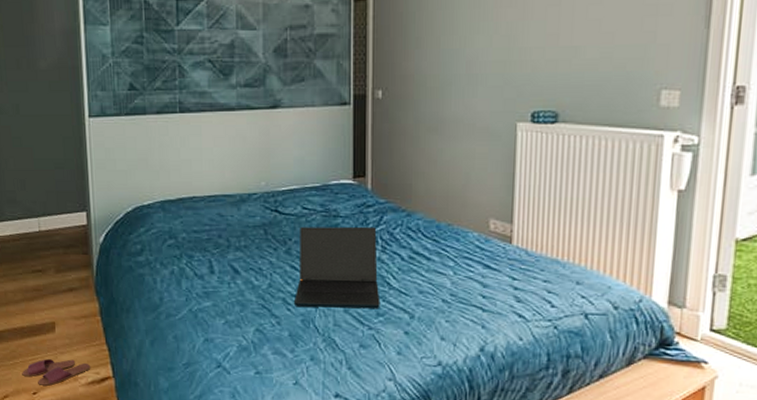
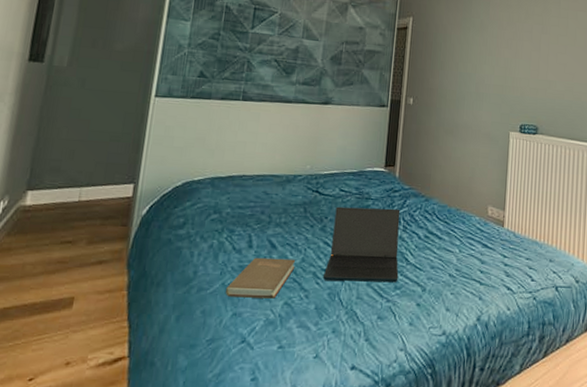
slippers: present [22,359,91,386] -> none [20,338,105,370]
book: none [194,283,263,325] -> present [226,257,296,299]

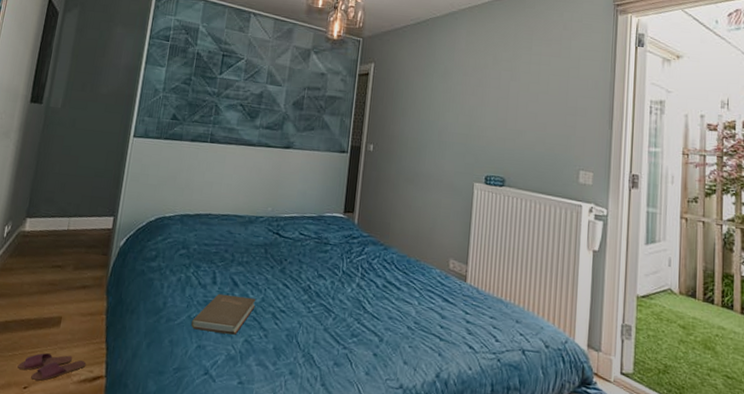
slippers: none [20,338,105,370] -> present [17,353,86,381]
laptop: present [323,206,401,282] -> none [282,249,359,329]

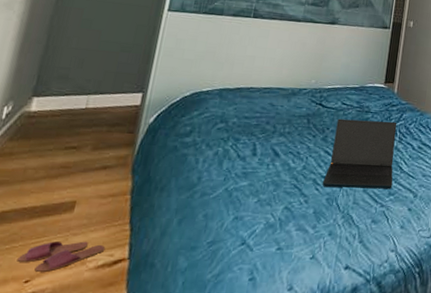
book: present [191,293,256,335] -> none [228,164,298,203]
laptop: none [282,249,359,329] -> present [323,118,397,189]

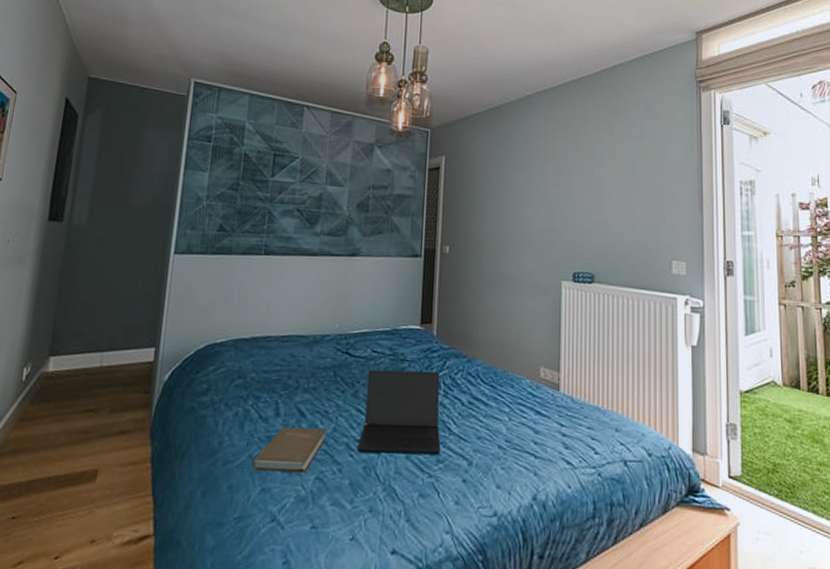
slippers: present [17,241,106,272] -> none [46,514,130,548]
book: none [228,164,298,203] -> present [253,426,327,473]

